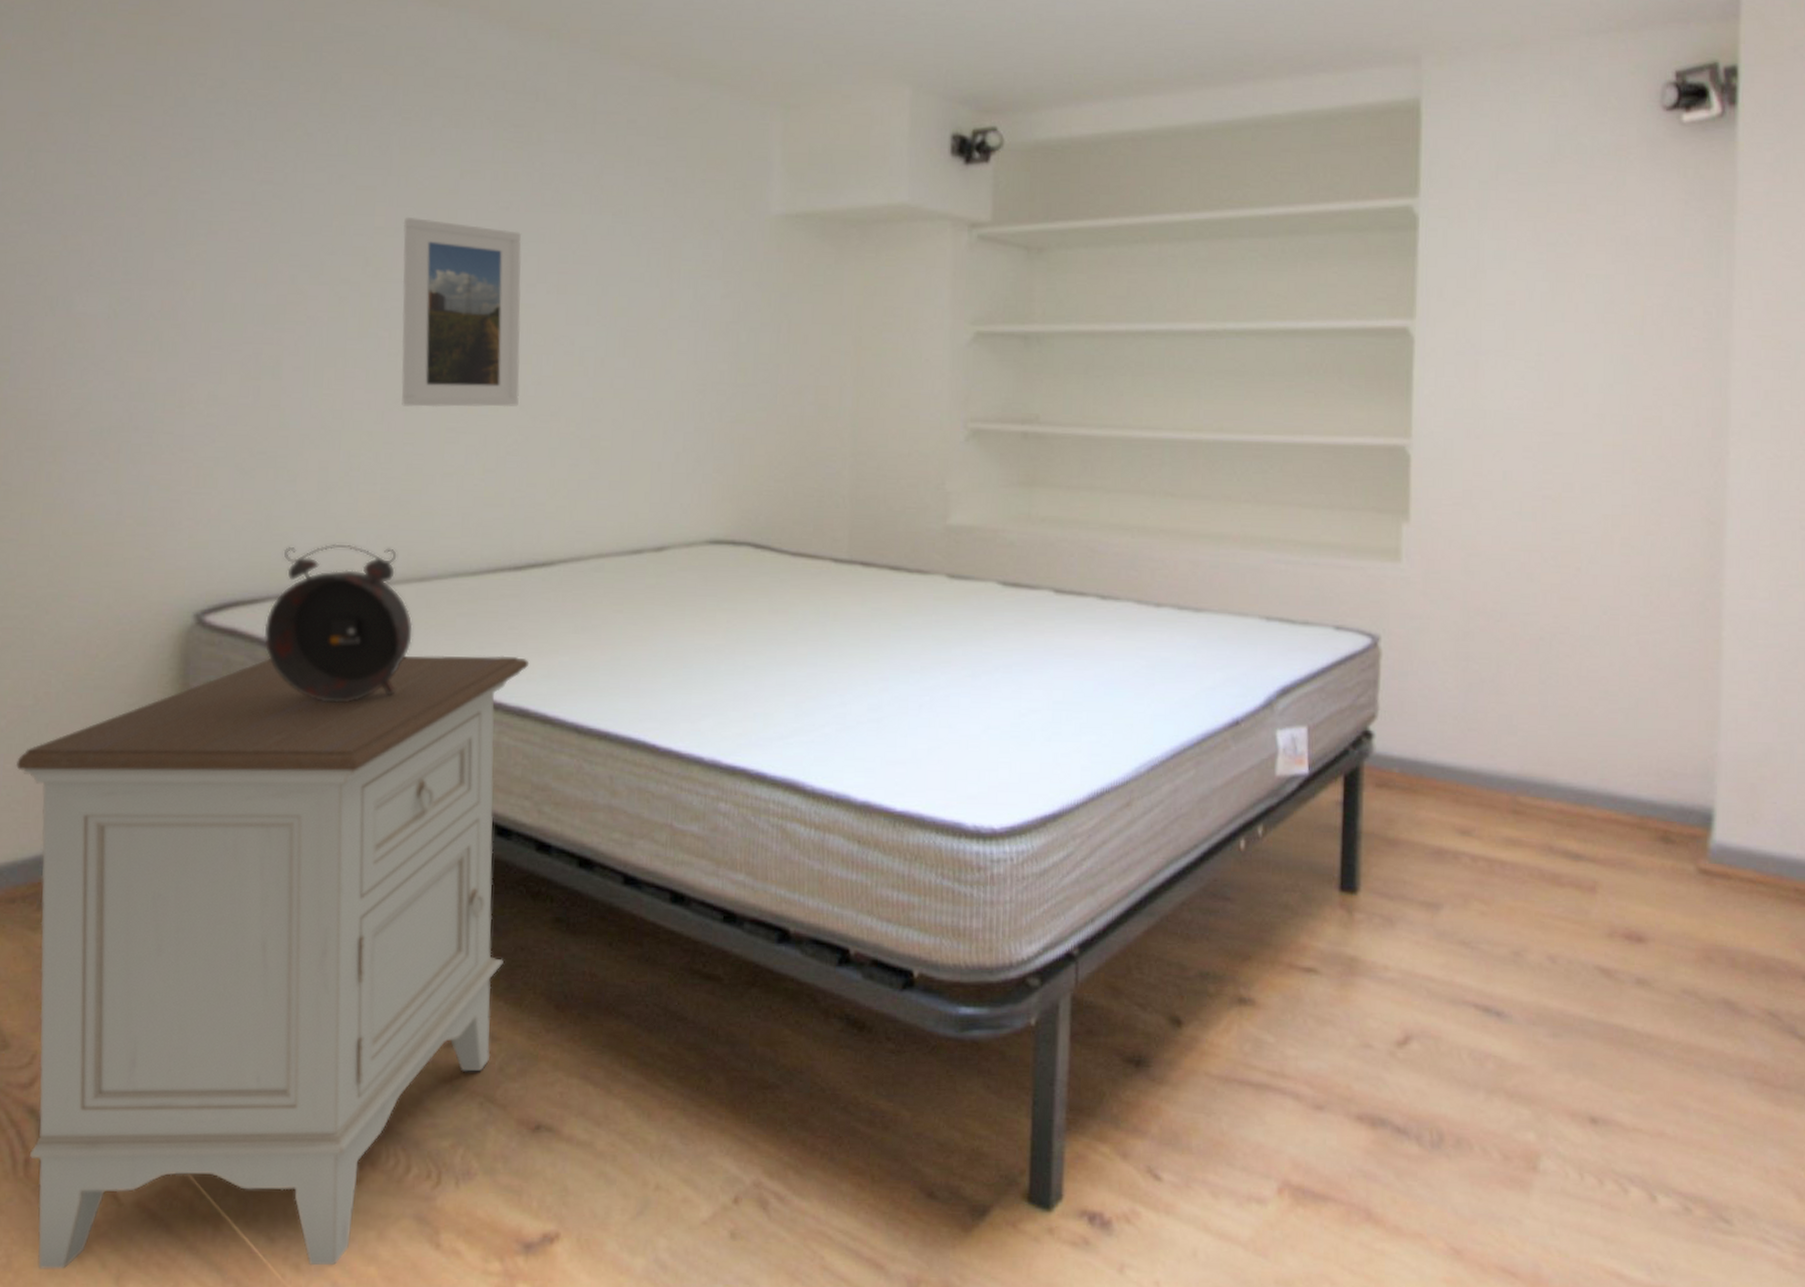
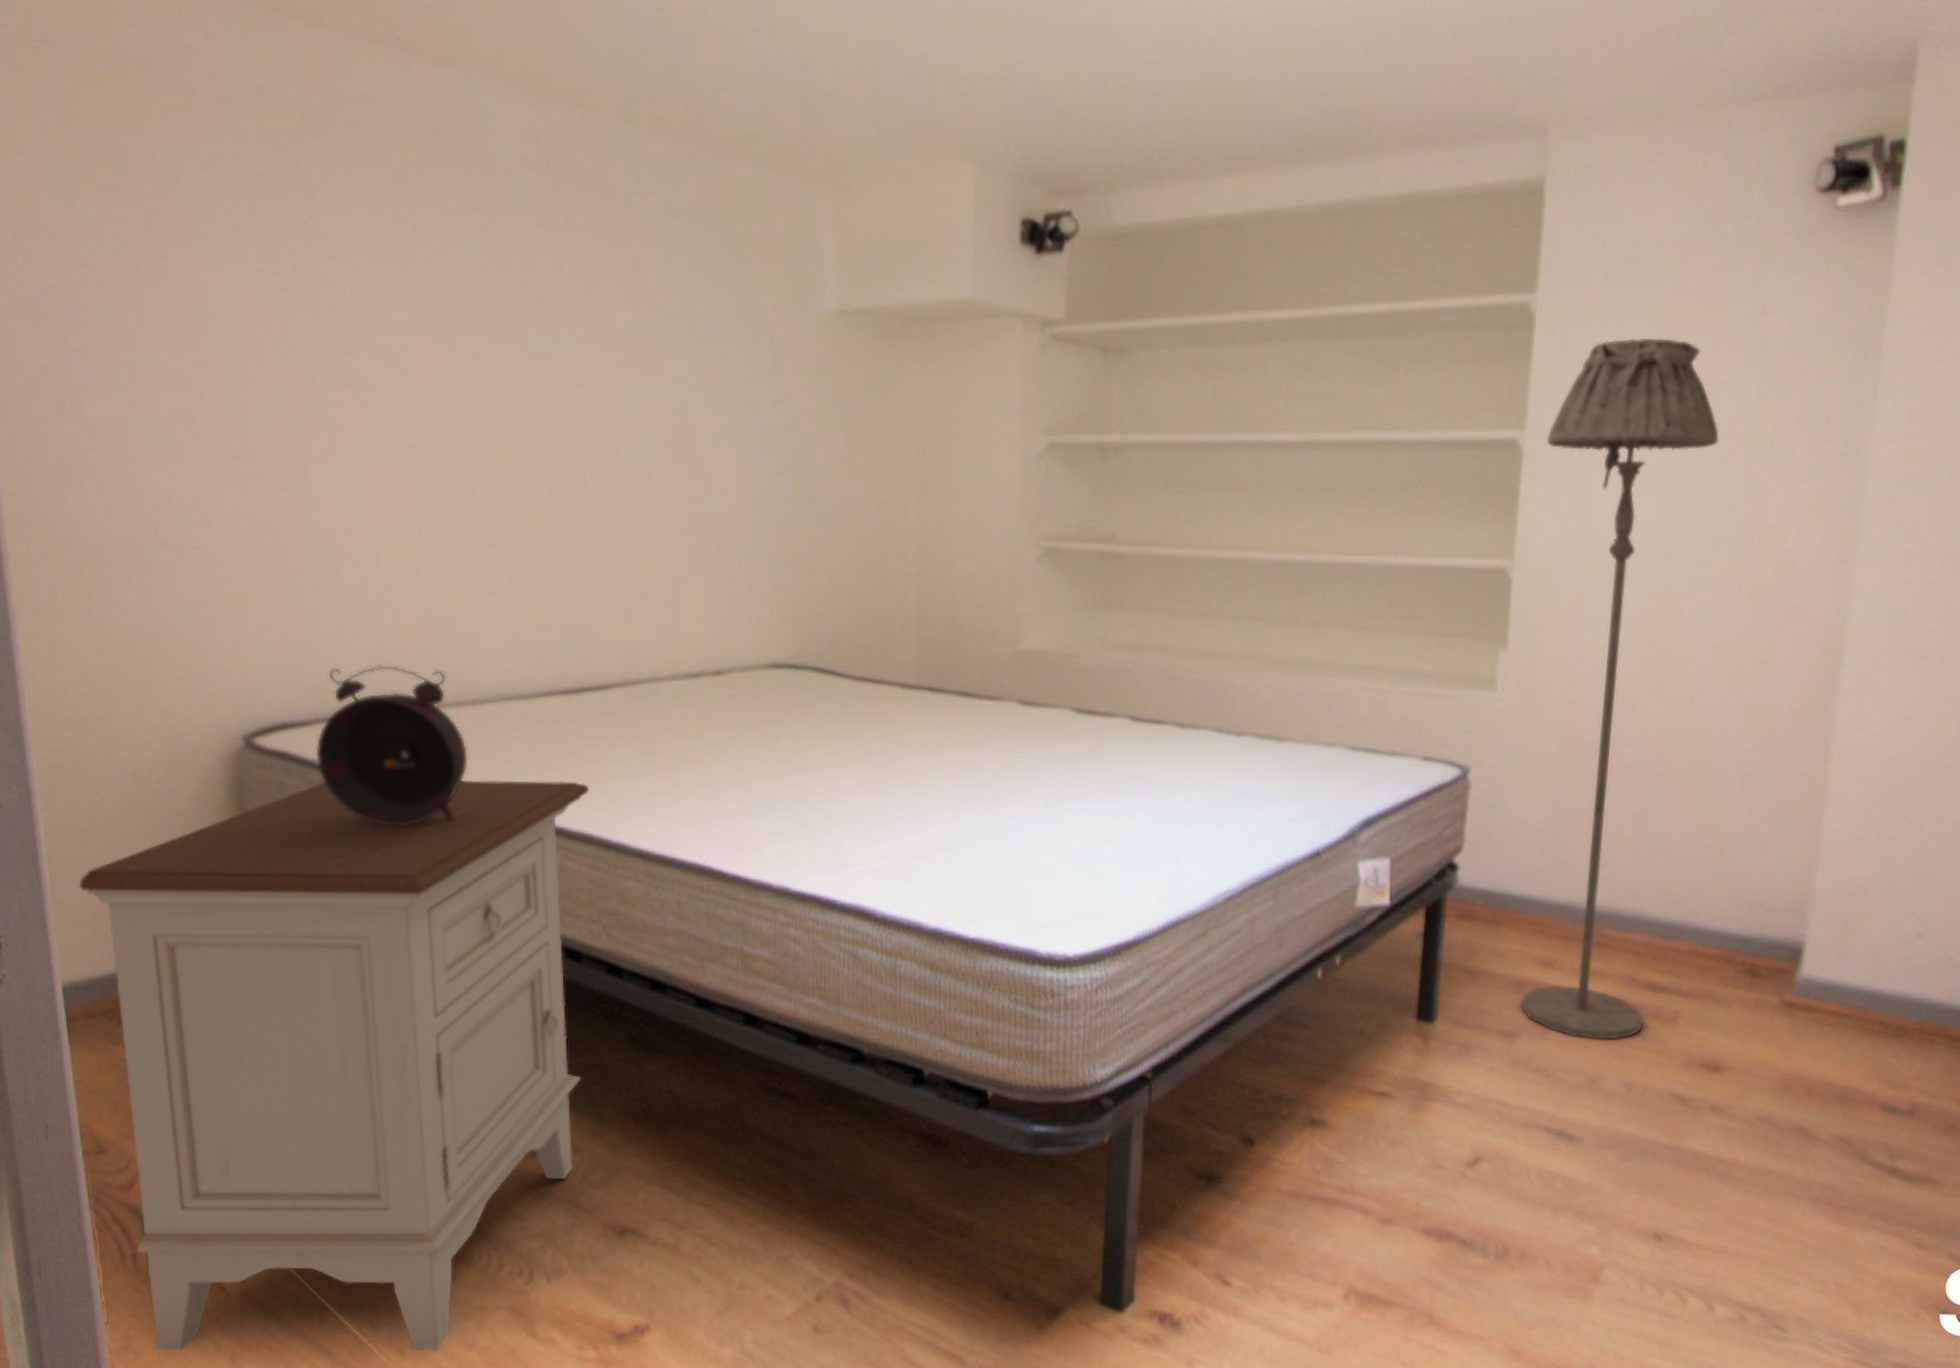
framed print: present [401,216,522,408] -> none [426,312,562,522]
floor lamp: none [1435,236,1593,911] -> present [1519,337,1720,1040]

